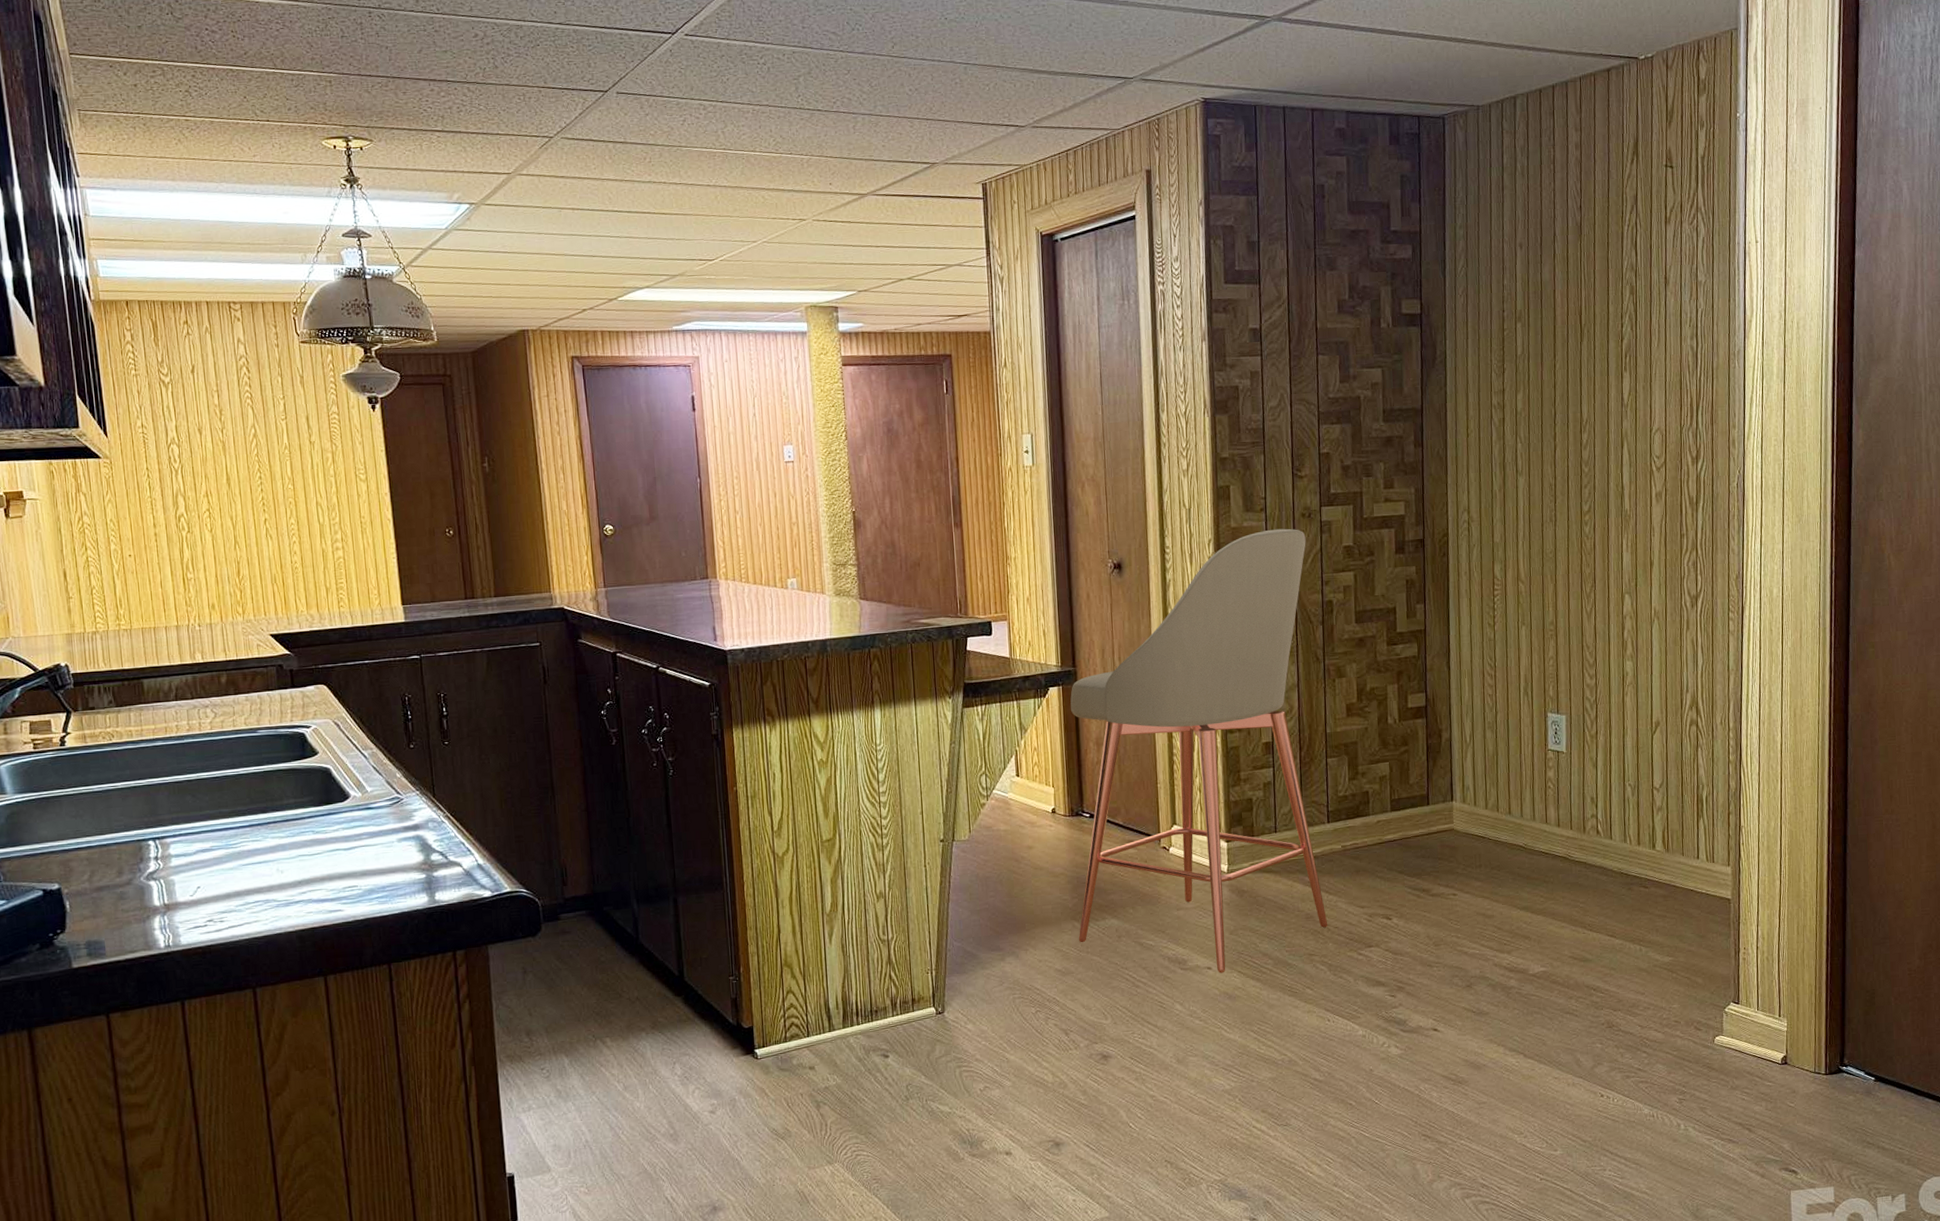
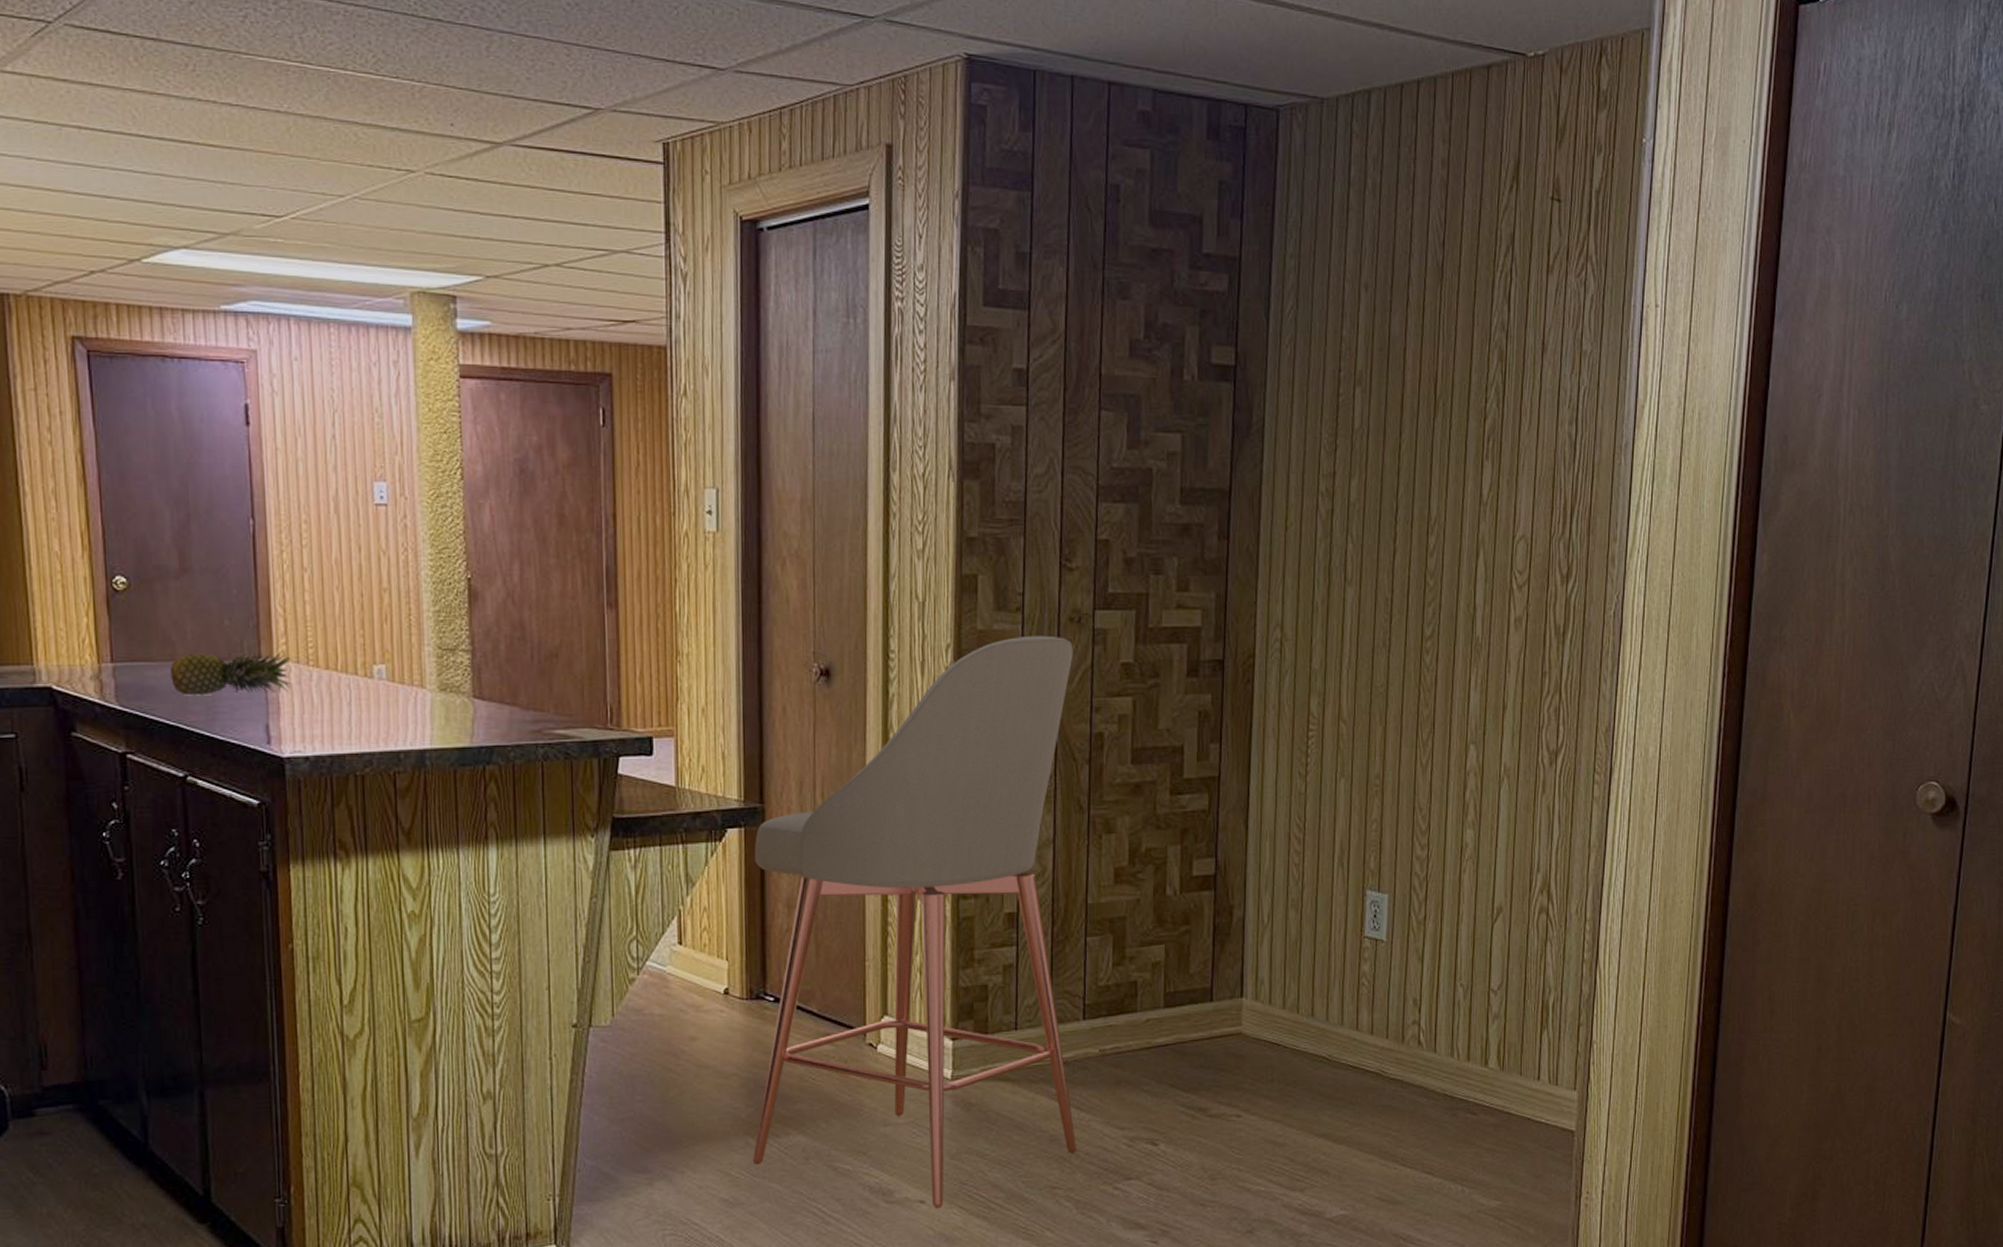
fruit: none [645,573,730,609] -> present [170,651,292,696]

